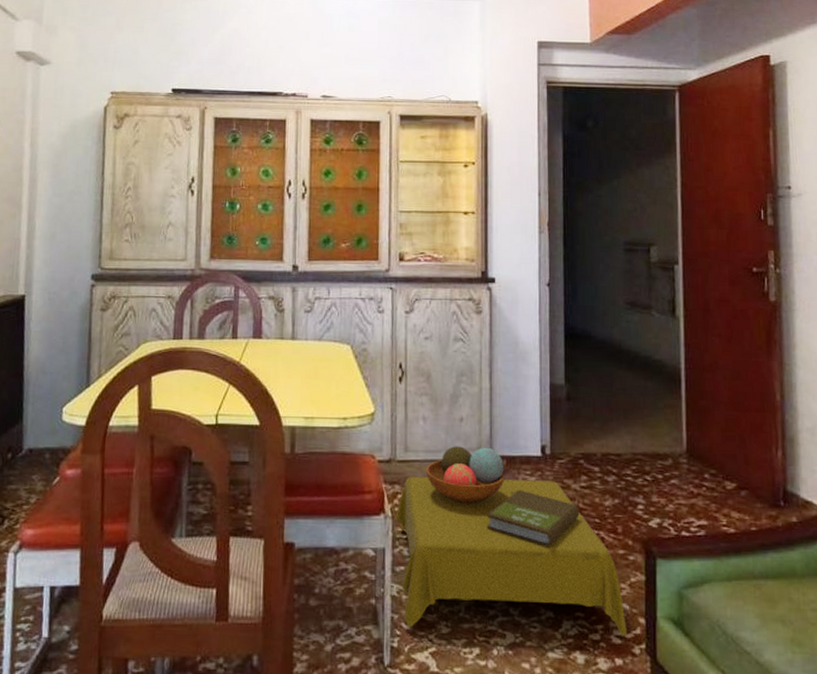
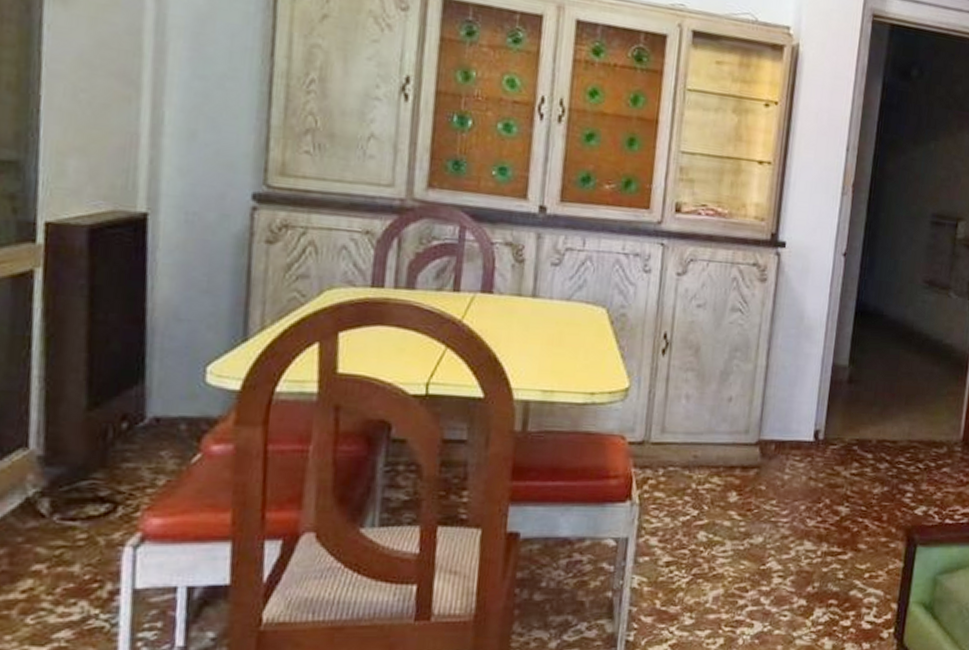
side table: present [395,446,627,637] -> none [643,428,879,623]

